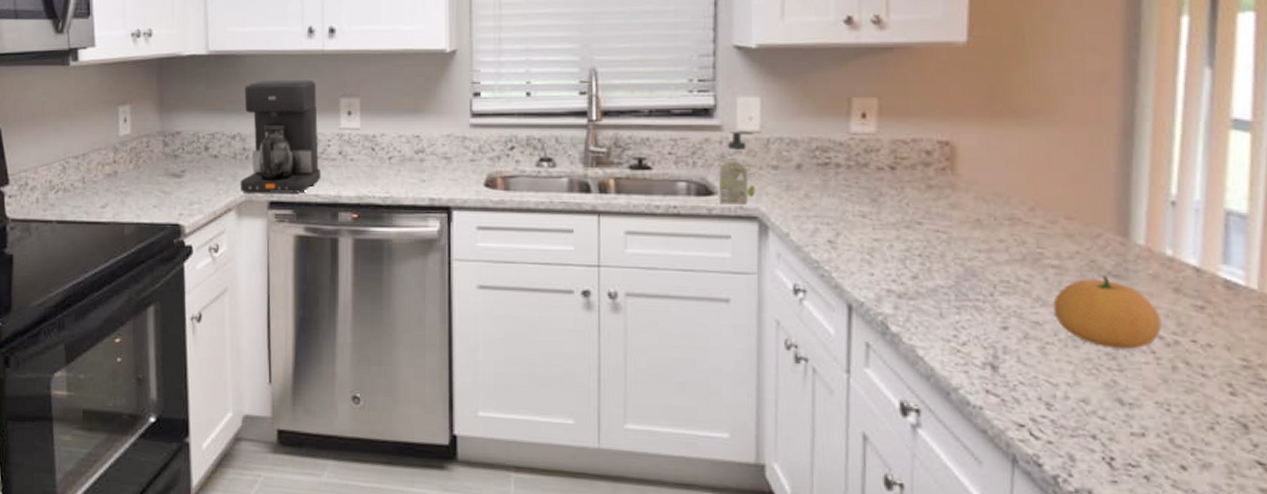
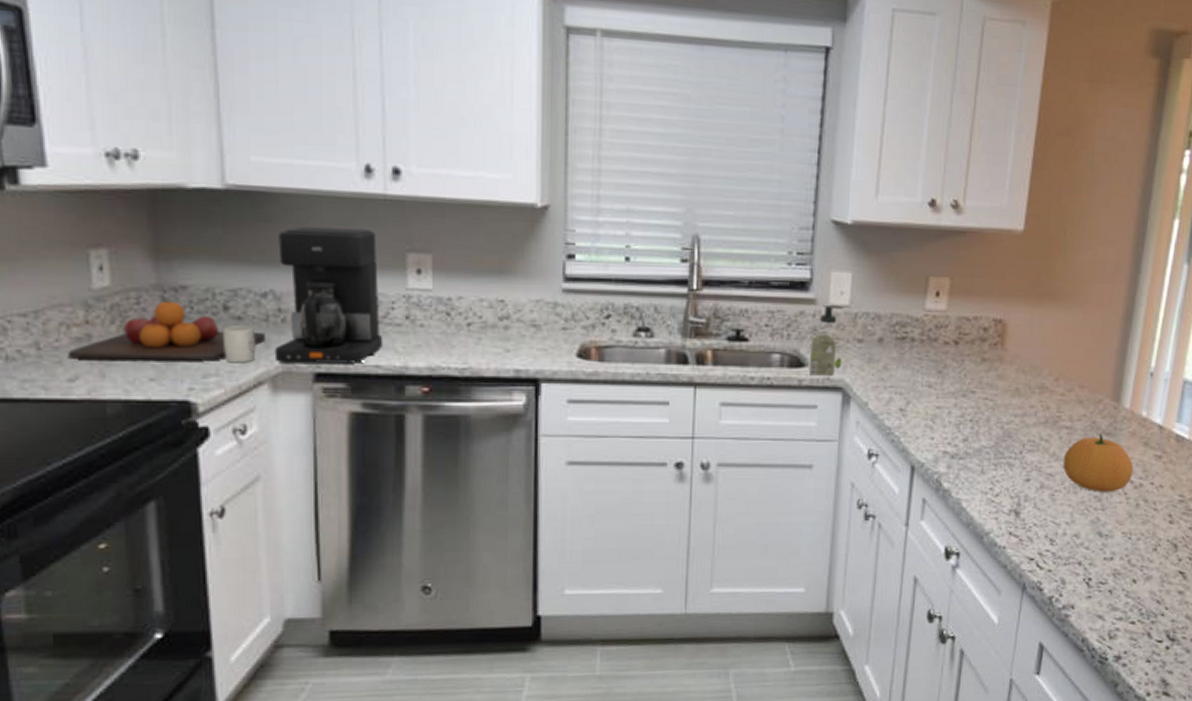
chopping board: none [102,144,233,192] -> present [68,301,265,361]
mug: none [203,163,227,193] -> present [222,326,256,363]

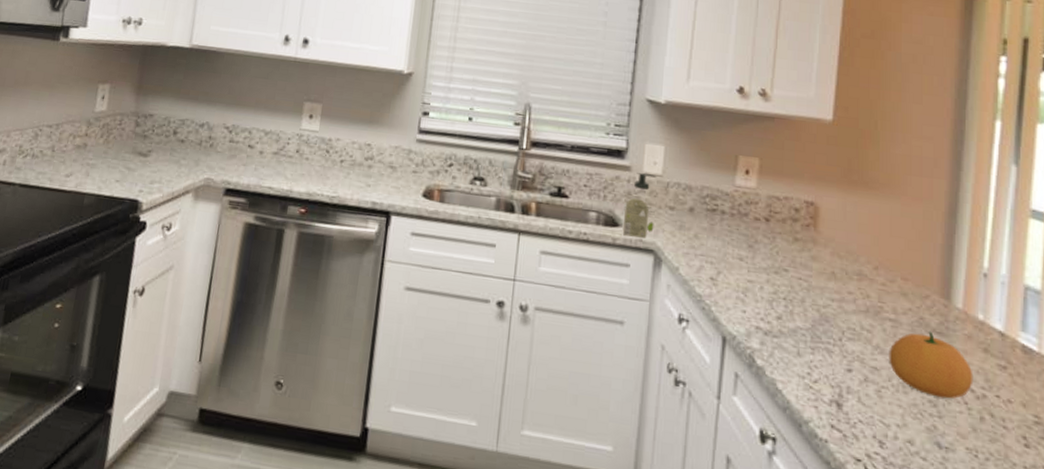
chopping board: present [68,301,265,361] -> none [69,124,197,172]
mug: present [222,326,256,363] -> none [167,146,191,175]
coffee maker: present [274,226,383,364] -> none [200,77,285,184]

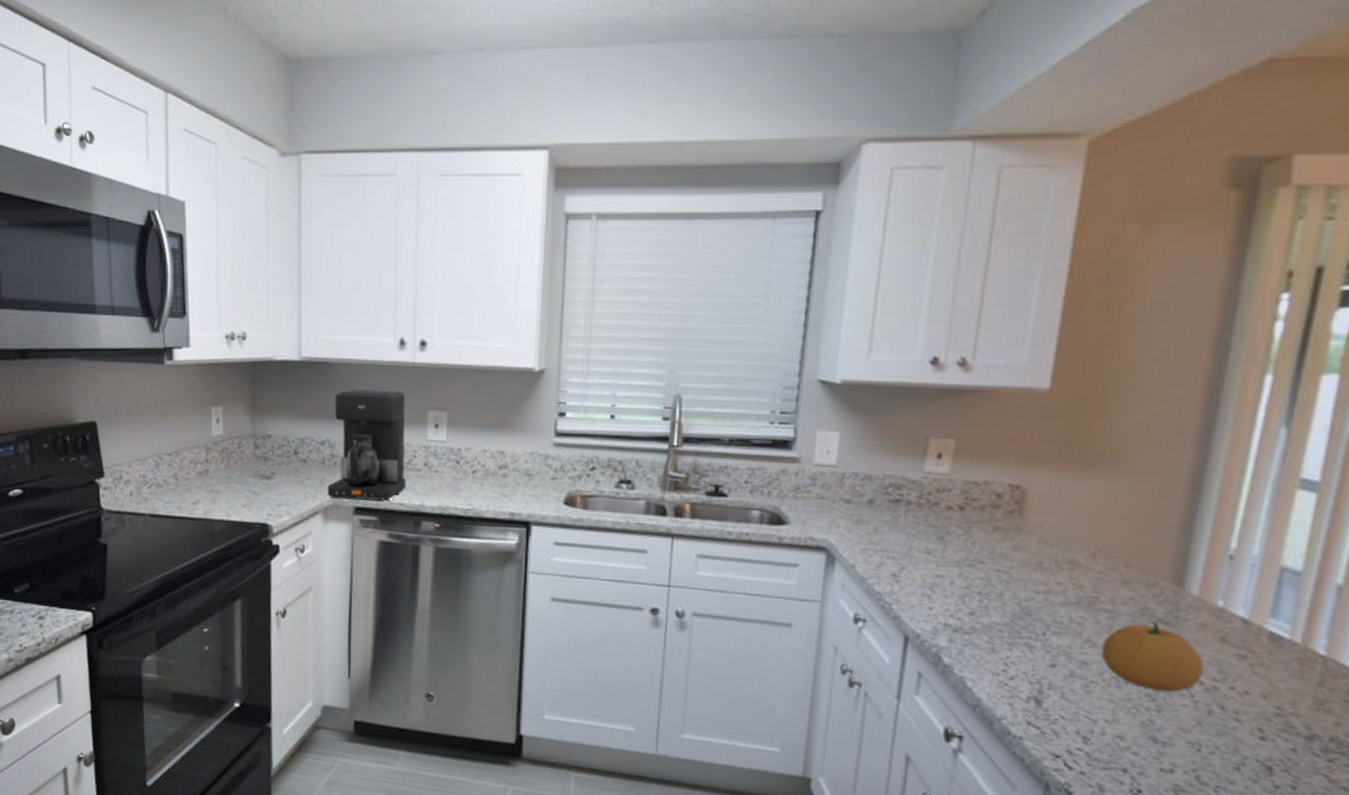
coffee maker: none [200,77,285,184] -> present [327,389,407,501]
soap dispenser: present [622,172,657,239] -> none [789,463,831,537]

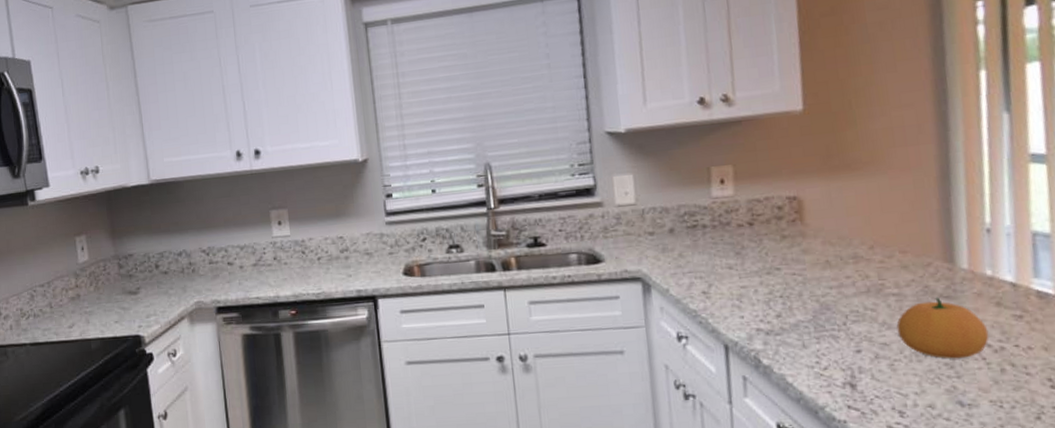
coffee maker: present [327,389,407,501] -> none [185,197,261,302]

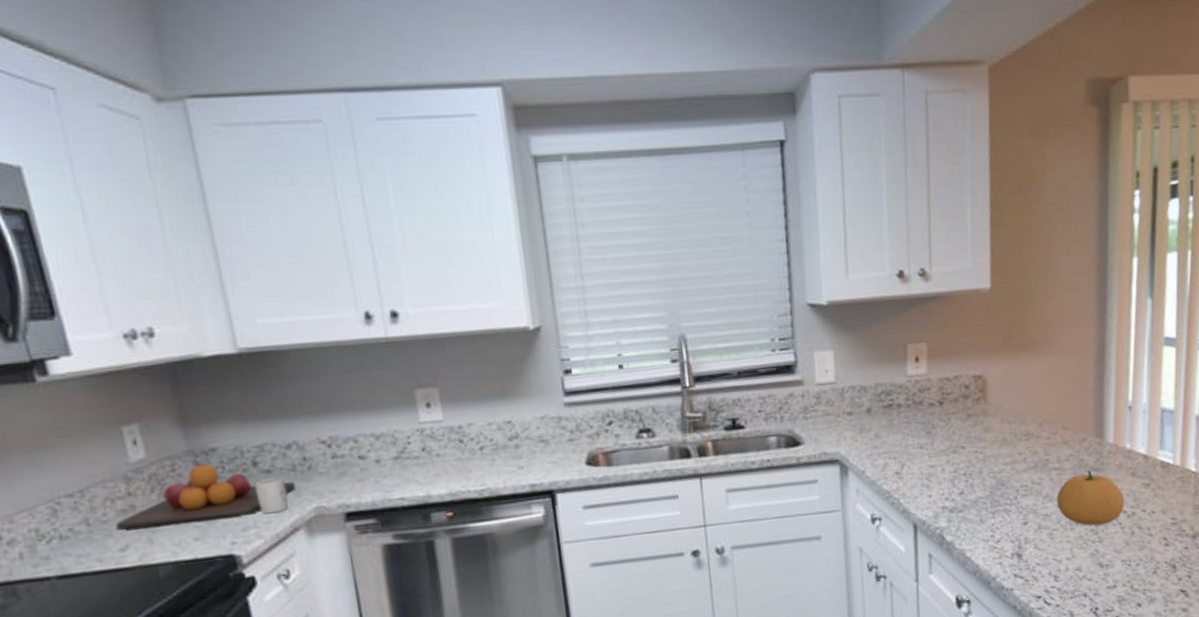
chopping board: none [68,265,183,312] -> present [116,463,295,530]
mug: none [155,277,178,306] -> present [254,477,289,514]

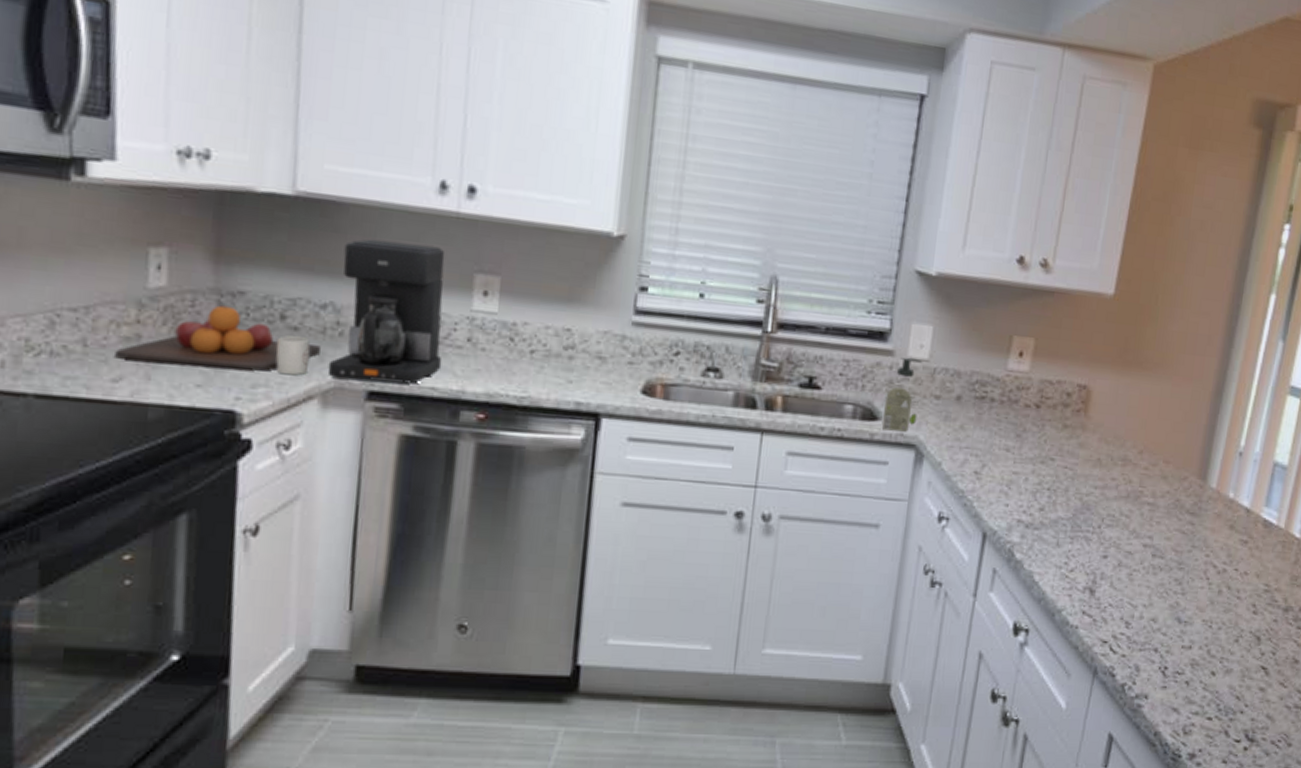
coffee maker: none [293,372,405,508] -> present [328,239,445,384]
soap dispenser: none [802,382,835,454] -> present [881,356,923,433]
fruit: present [1056,469,1125,526] -> none [1143,512,1218,576]

